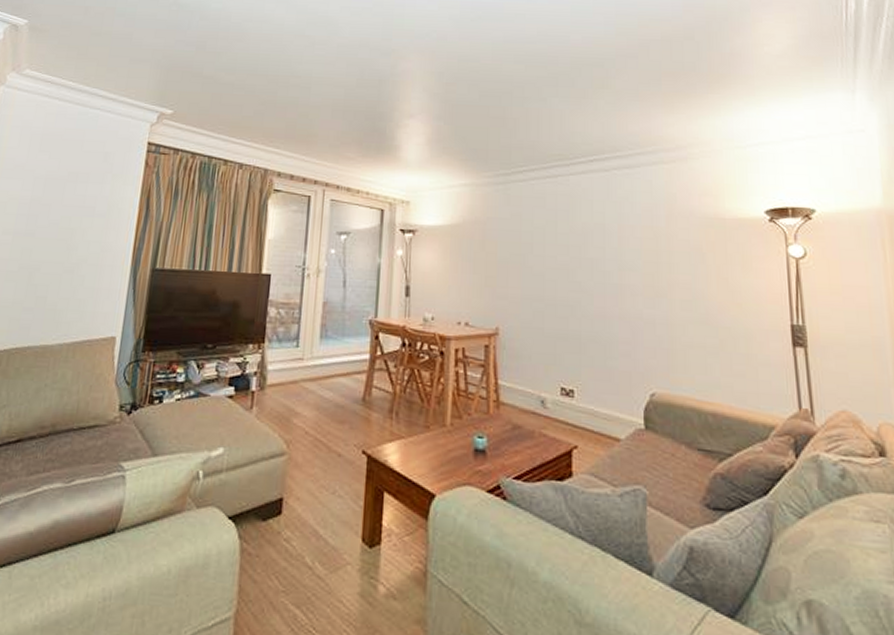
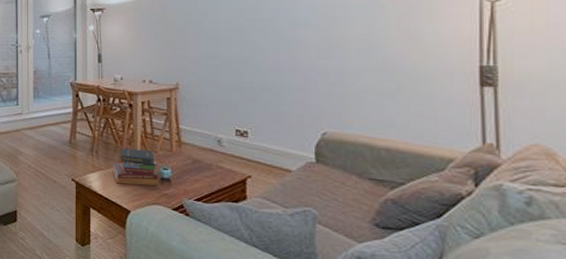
books: none [415,409,472,459] -> present [112,148,158,186]

